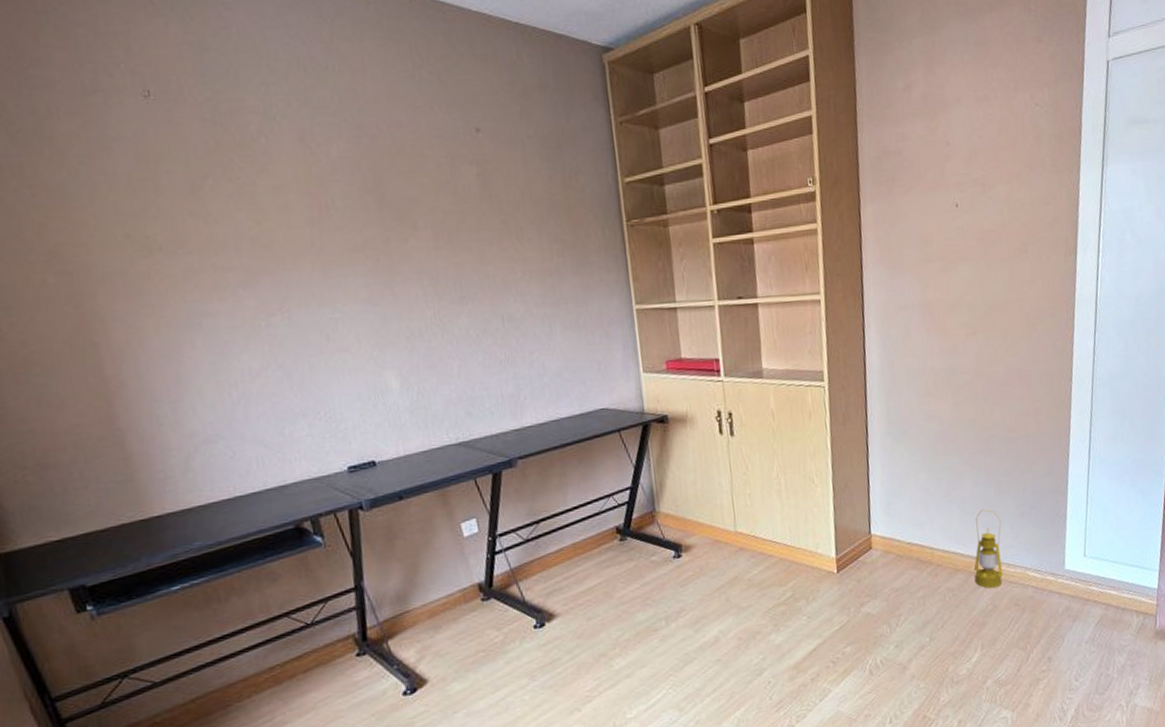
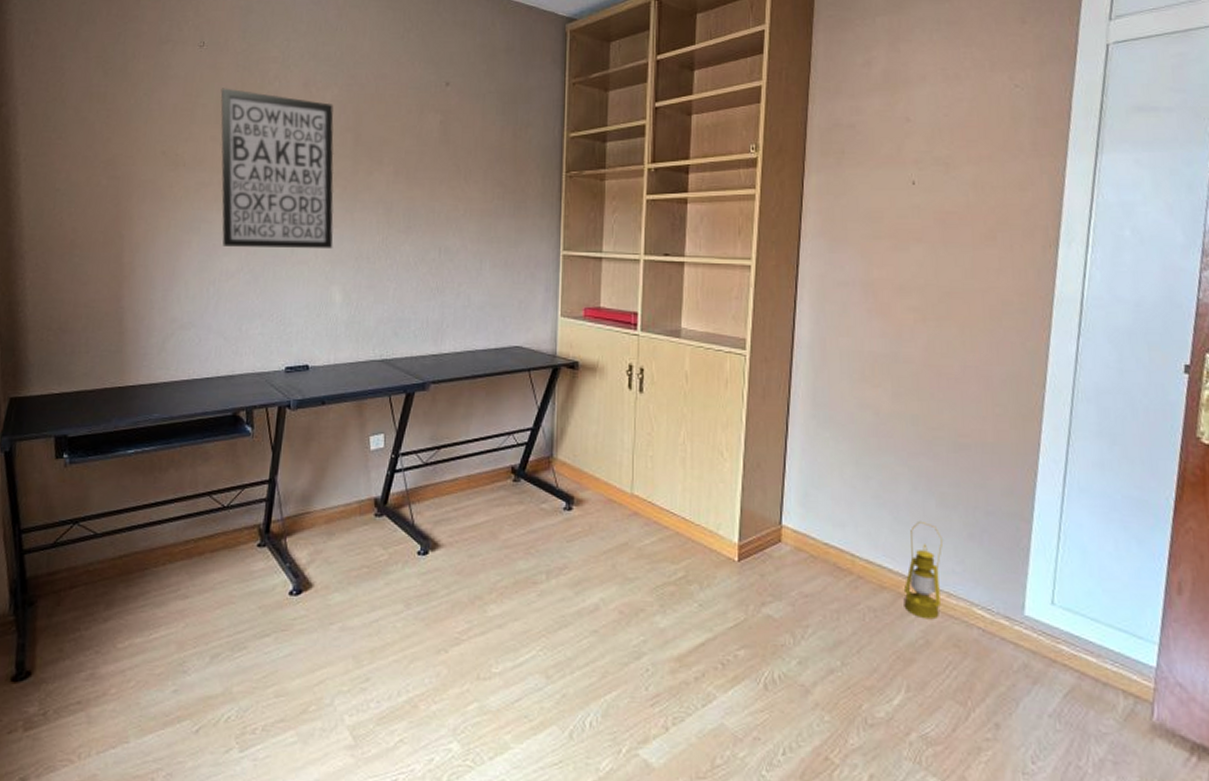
wall art: none [188,149,377,342] -> present [220,88,334,248]

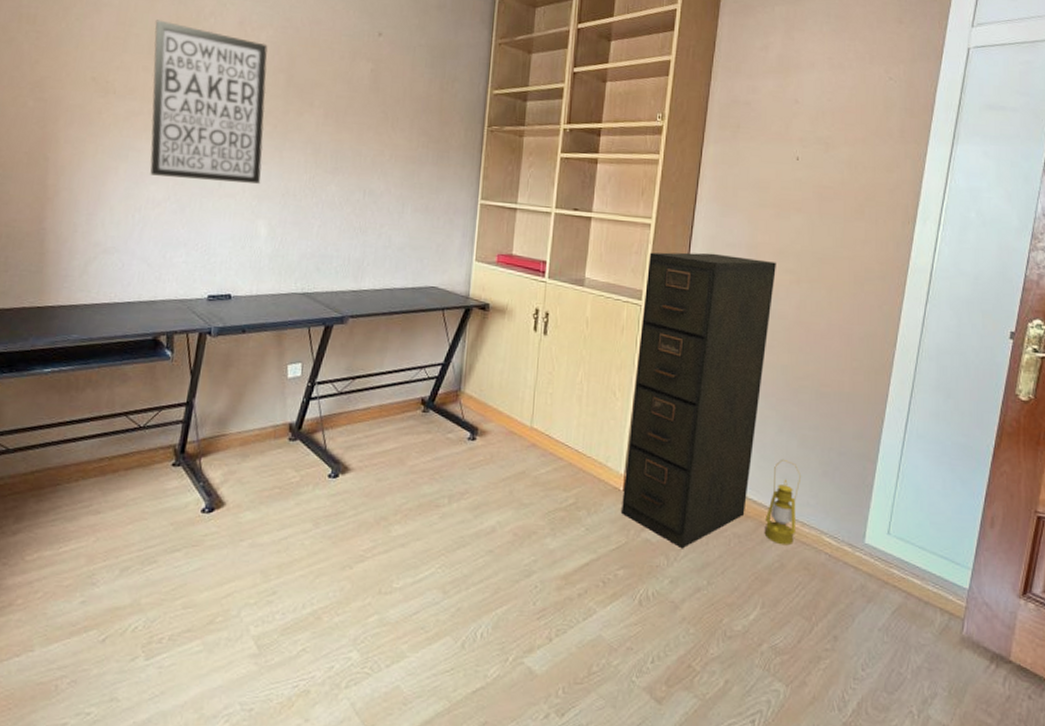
filing cabinet: none [738,293,897,625] -> present [622,252,776,549]

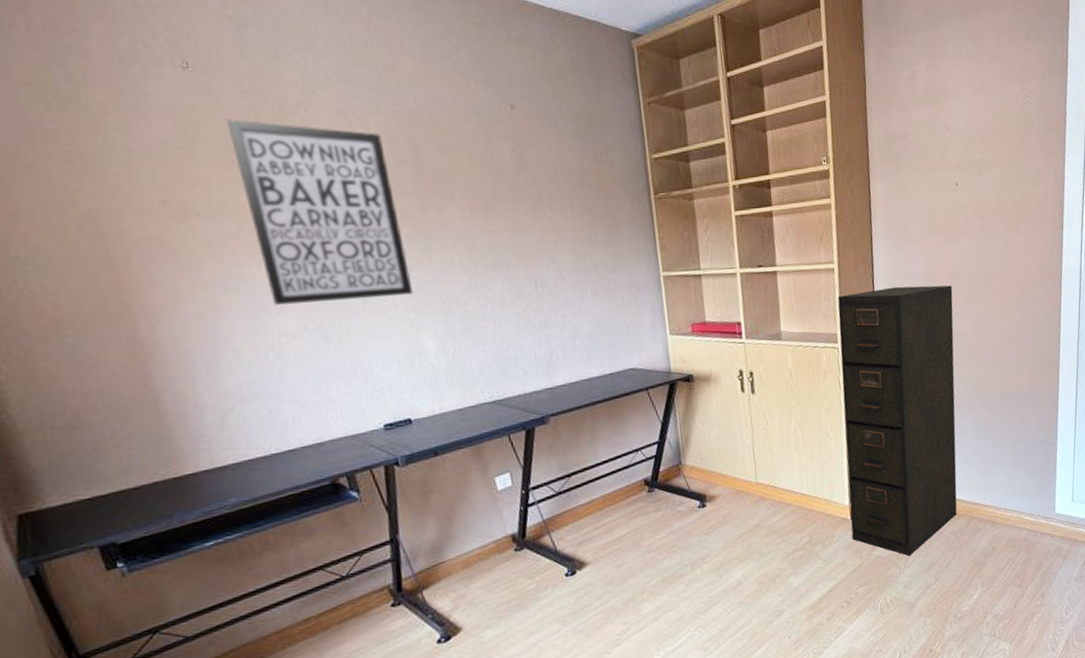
lantern: present [764,458,802,546] -> none [975,459,1000,532]

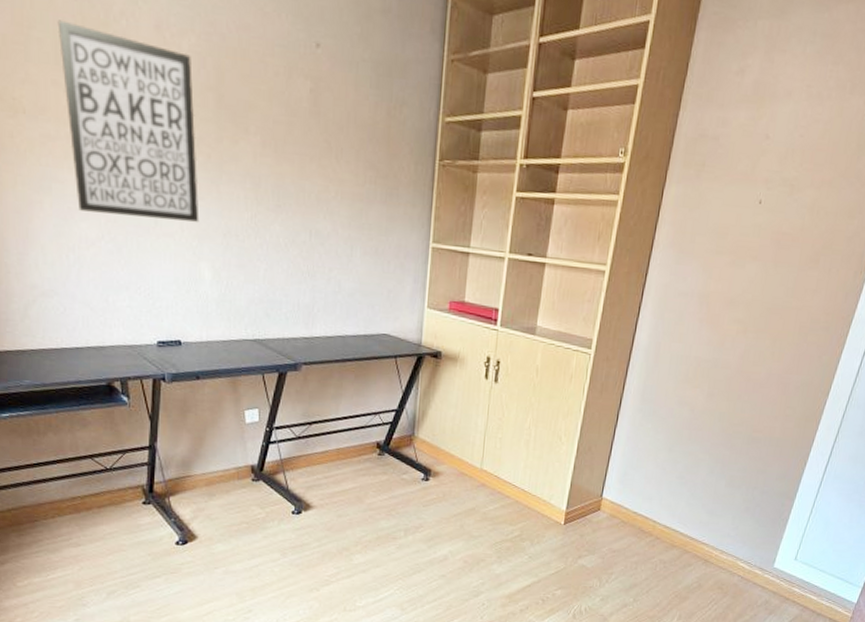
filing cabinet: present [837,285,957,556] -> none [562,300,726,573]

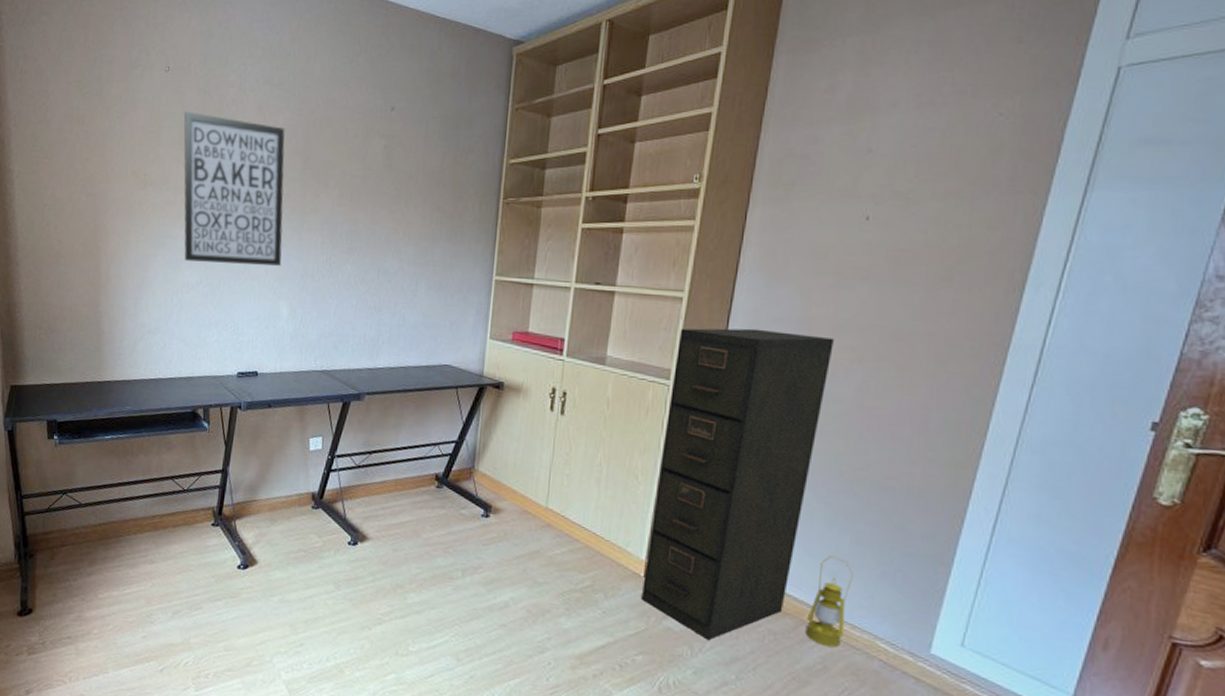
filing cabinet: none [562,300,726,573] -> present [642,328,834,641]
lantern: none [687,496,726,570] -> present [805,555,854,648]

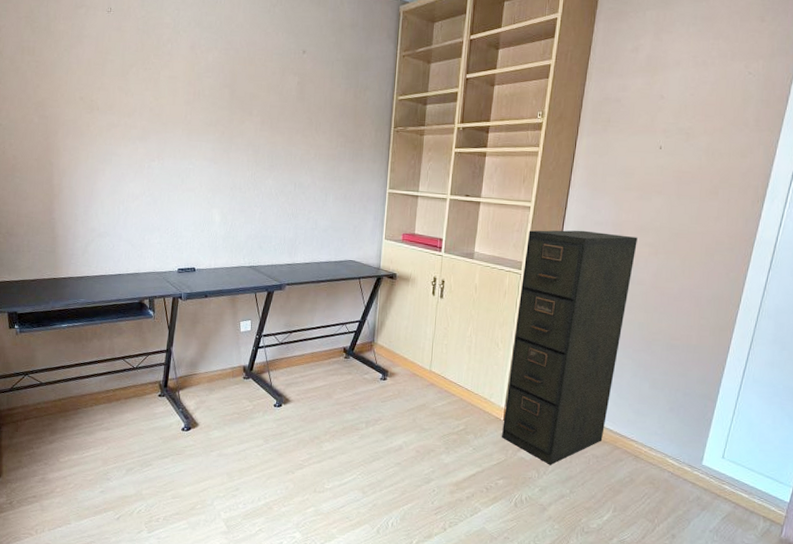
wall art: present [183,111,285,266] -> none [125,47,215,180]
lantern: present [805,555,854,648] -> none [618,397,652,465]

